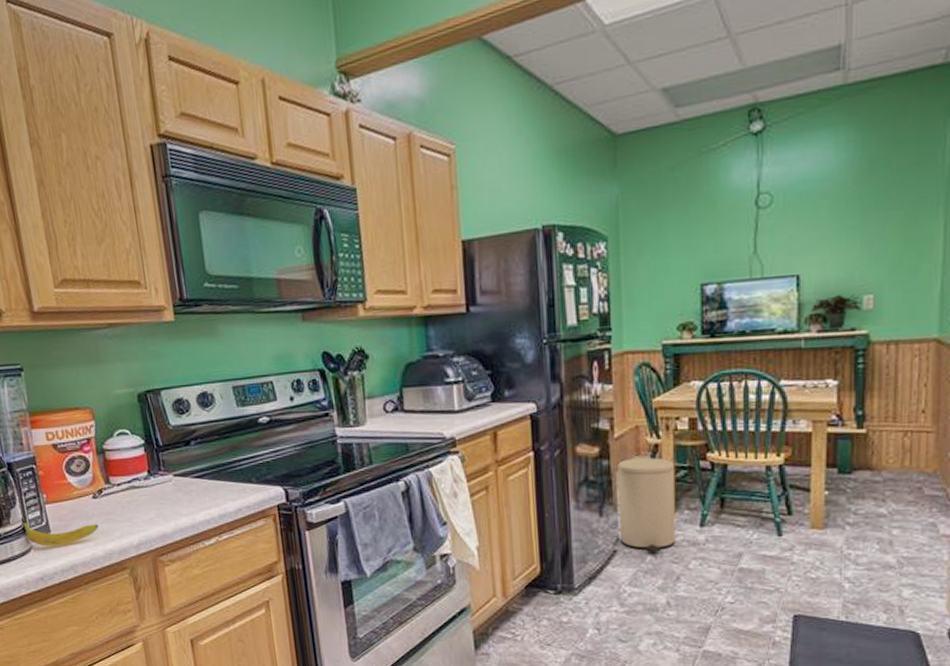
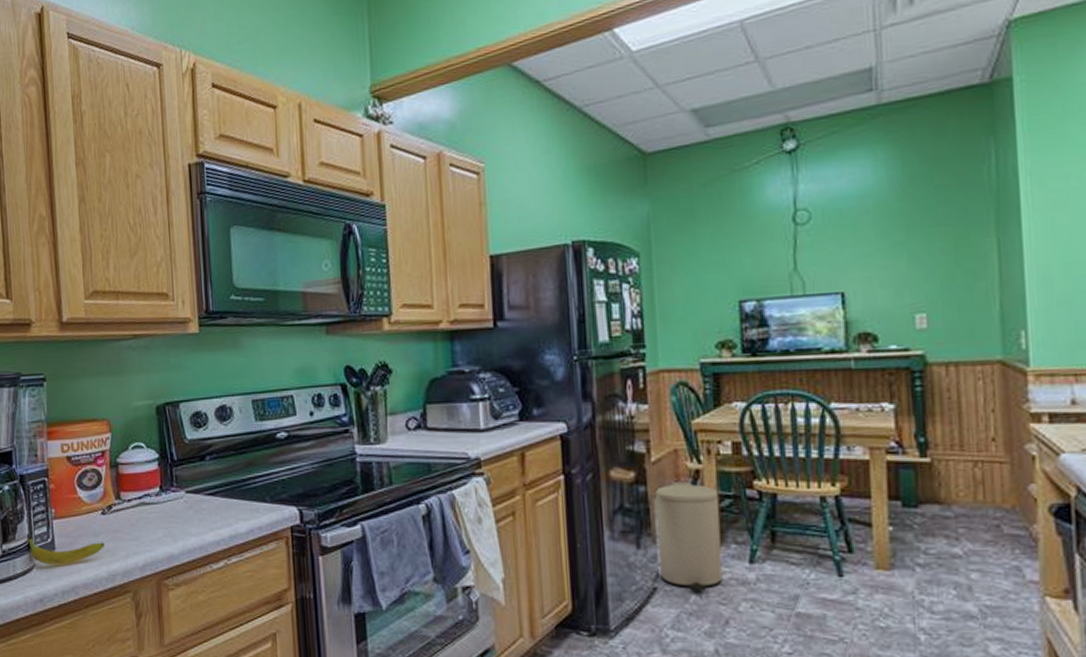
potted plant: present [811,294,862,330] -> none [859,312,915,350]

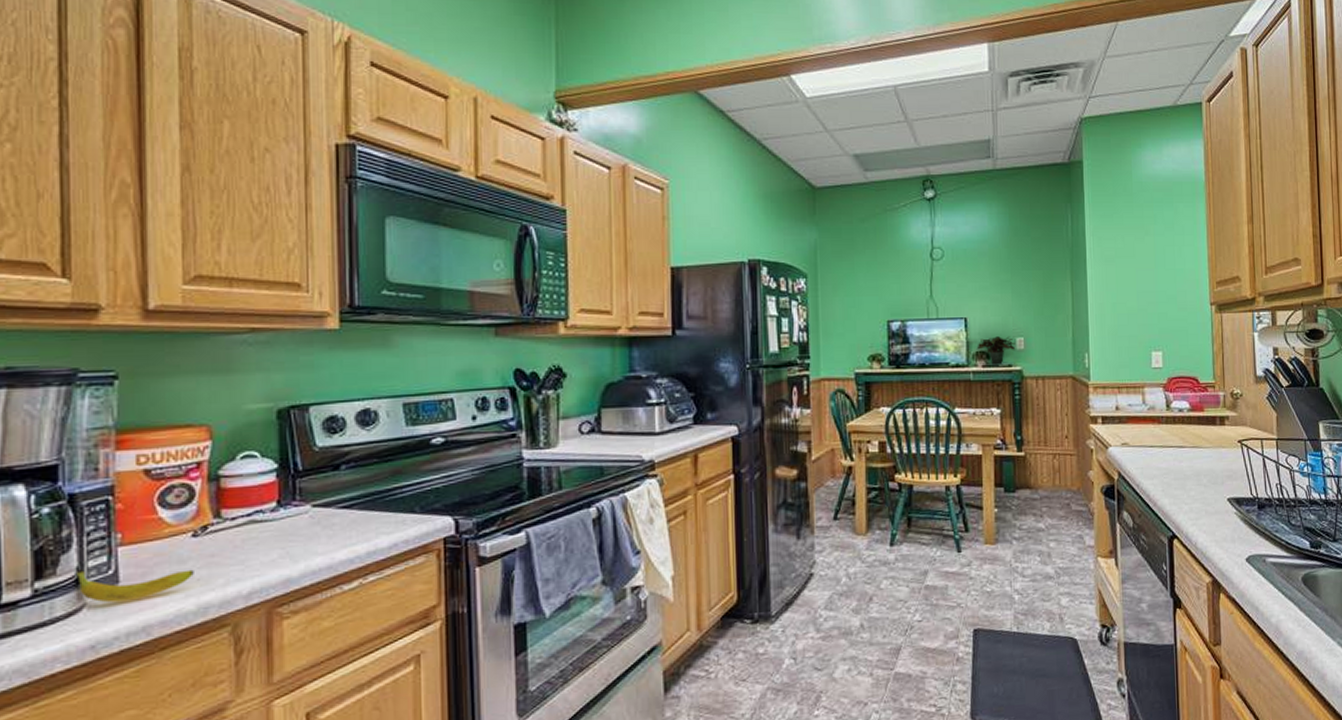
pedal bin: present [655,482,723,591] -> none [815,477,868,574]
potted plant: none [859,312,915,350] -> present [977,336,1016,365]

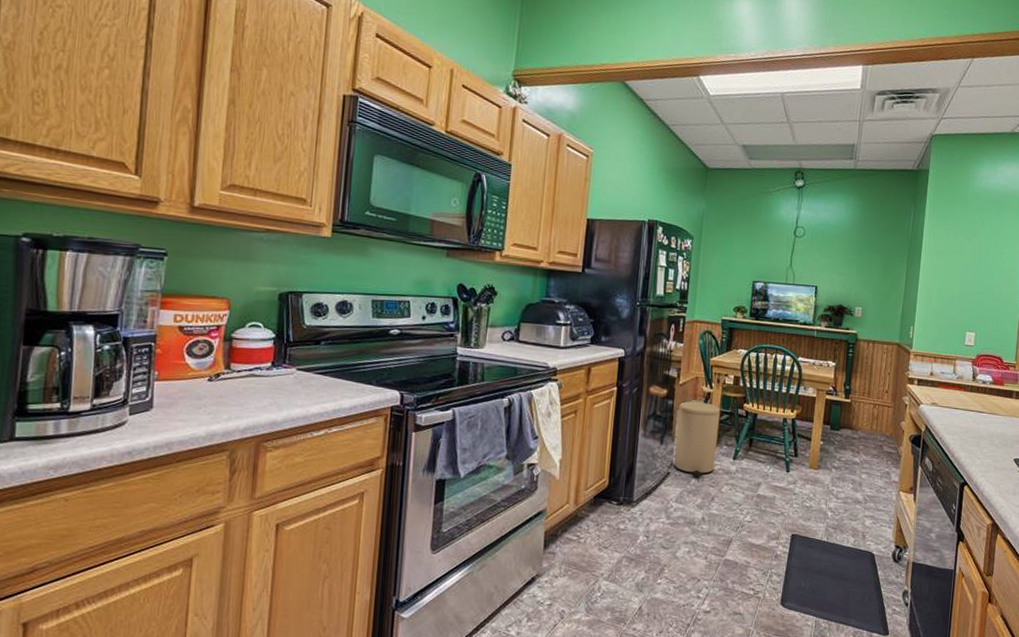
fruit: present [77,568,194,603] -> none [123,393,207,423]
pedal bin: none [815,477,868,574] -> present [674,400,720,477]

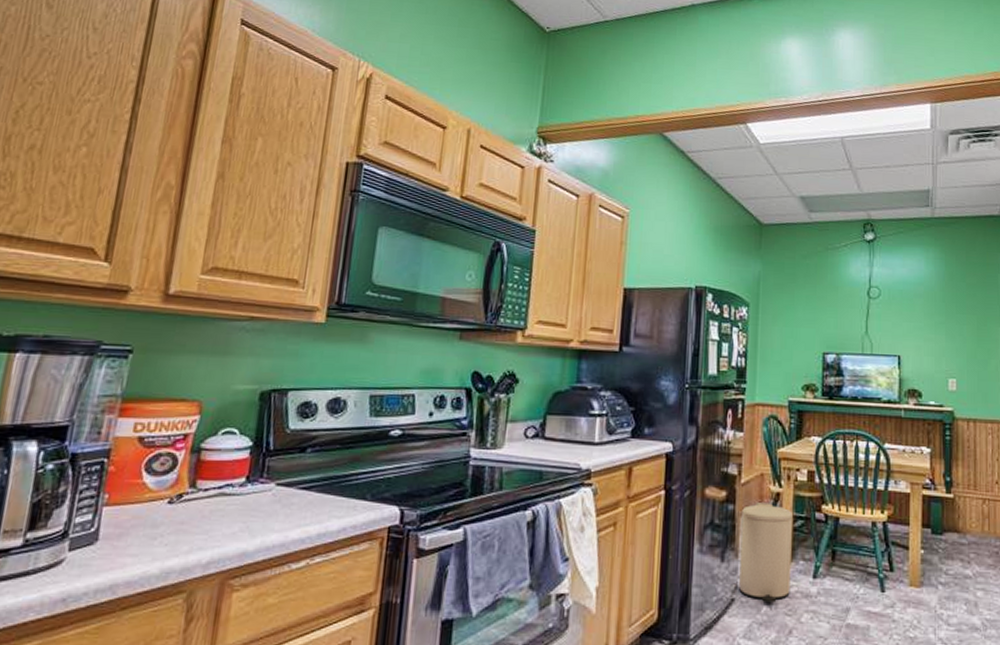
potted plant: present [822,304,855,327] -> none [909,376,948,404]

